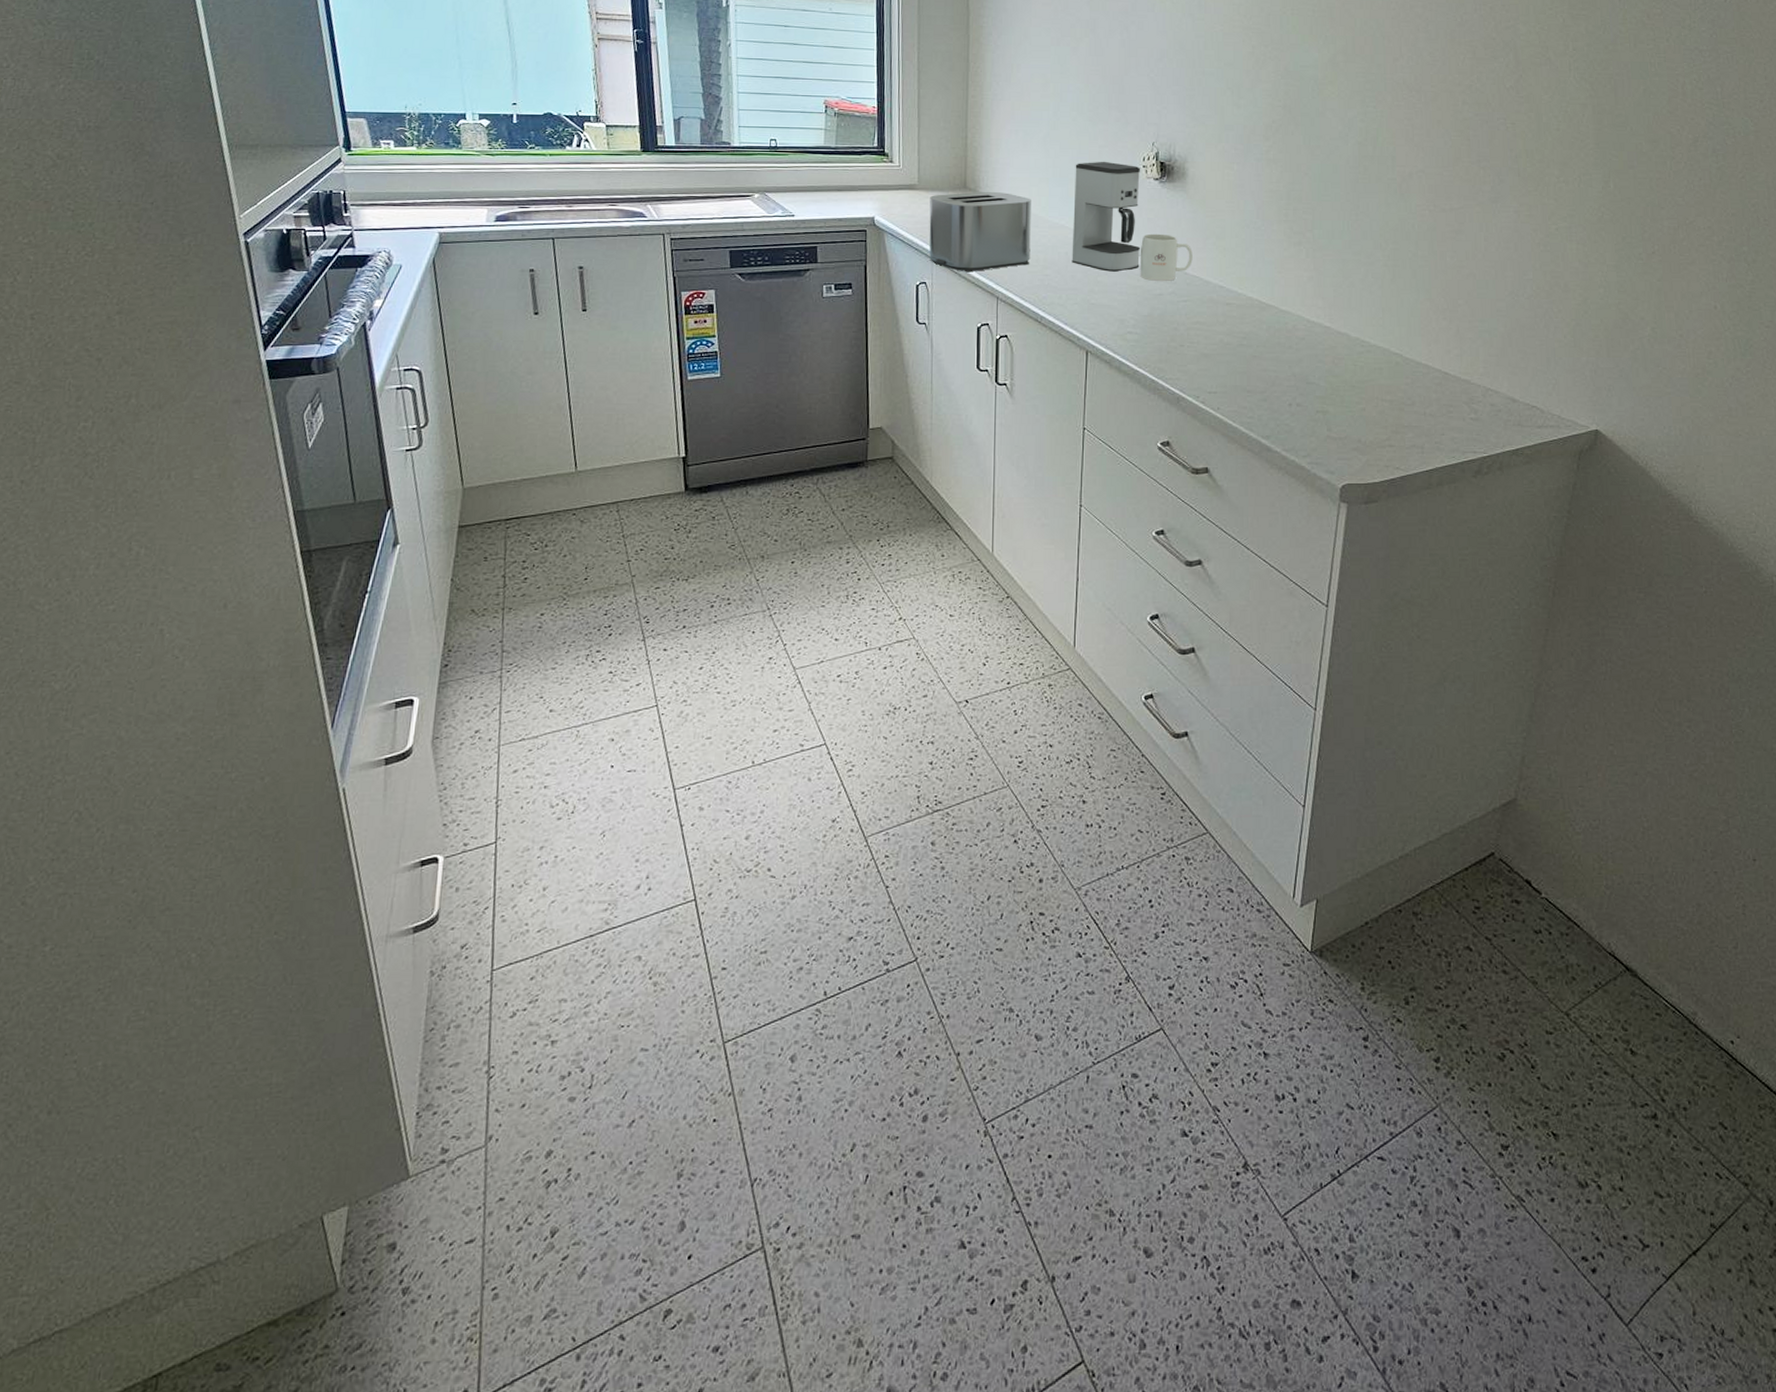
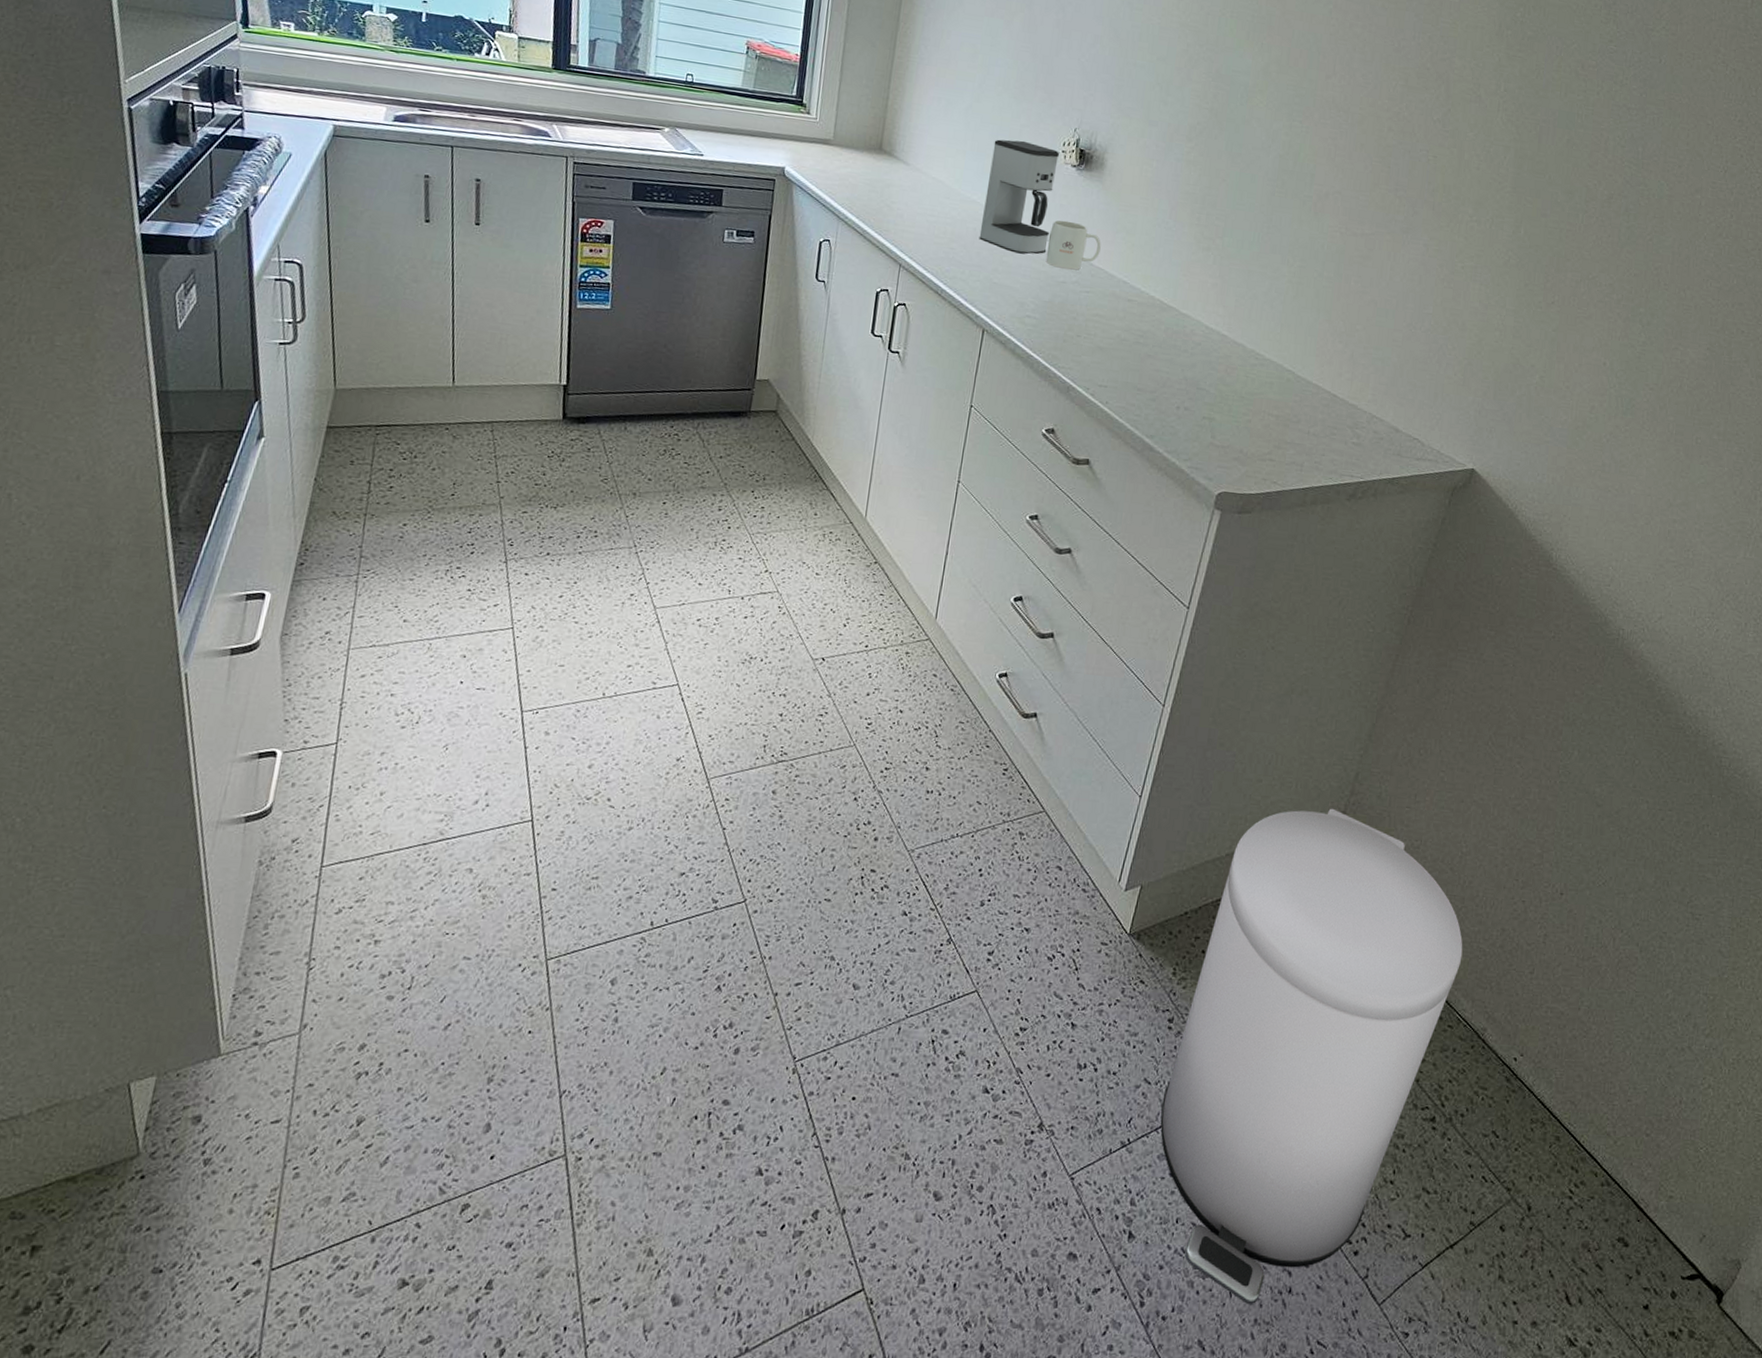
toaster: present [929,191,1031,273] -> none [836,152,946,236]
pedal bin: none [1368,796,1660,1339] -> present [1160,808,1463,1305]

